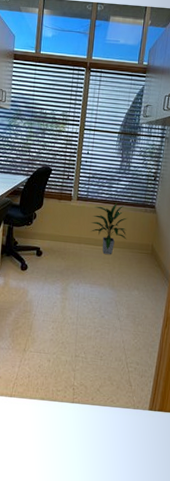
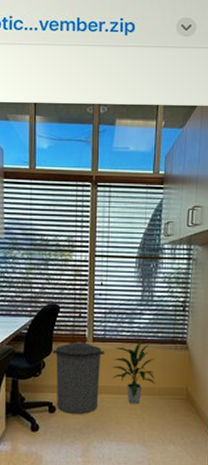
trash can: none [43,199,86,259] -> present [52,342,104,414]

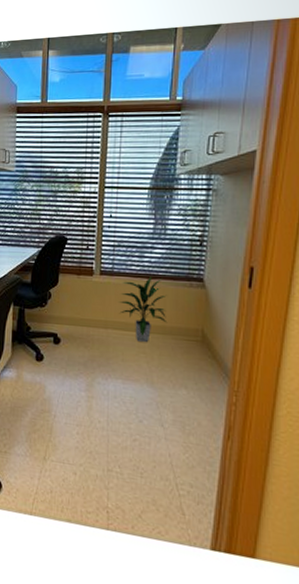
trash can: present [52,342,104,414] -> none [58,274,112,348]

